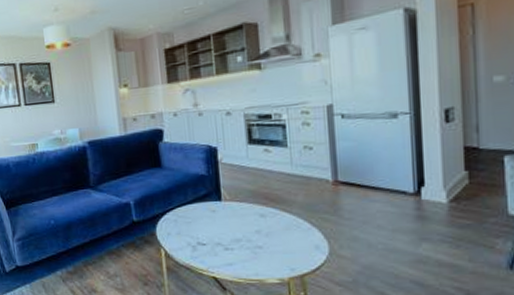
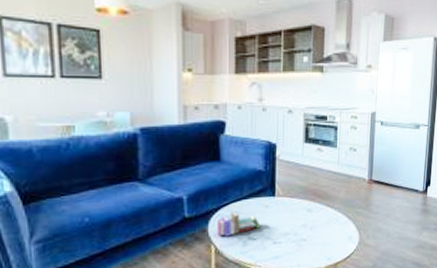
book: none [163,216,209,241] -> present [216,211,261,237]

